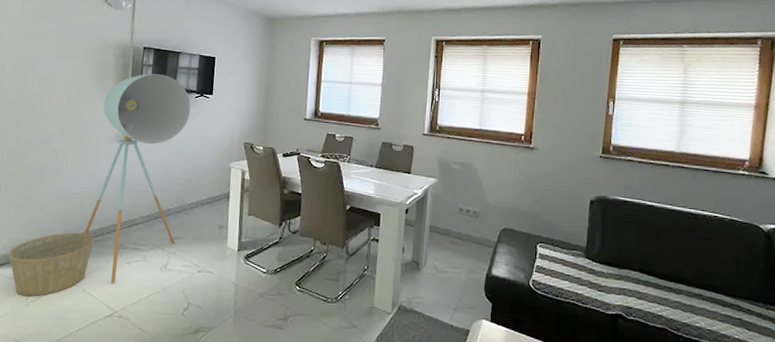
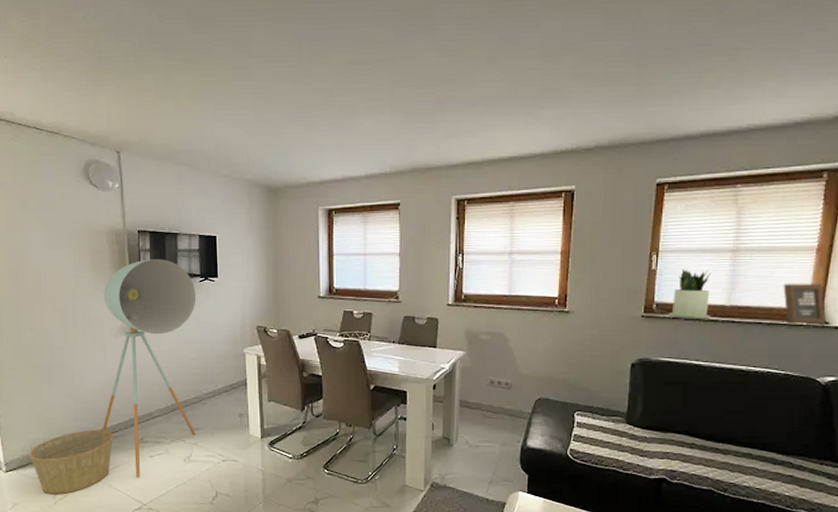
planter: none [624,116,662,164] -> present [668,268,711,320]
picture frame: none [726,135,766,175] -> present [783,283,827,325]

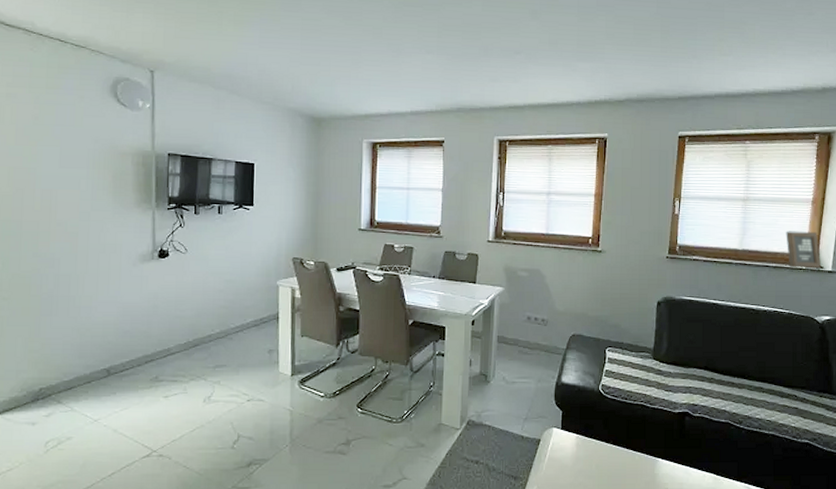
basket: present [29,429,113,495] -> none [19,367,123,442]
floor lamp: present [98,259,196,478] -> none [104,184,229,421]
planter: present [668,268,711,320] -> none [690,214,726,262]

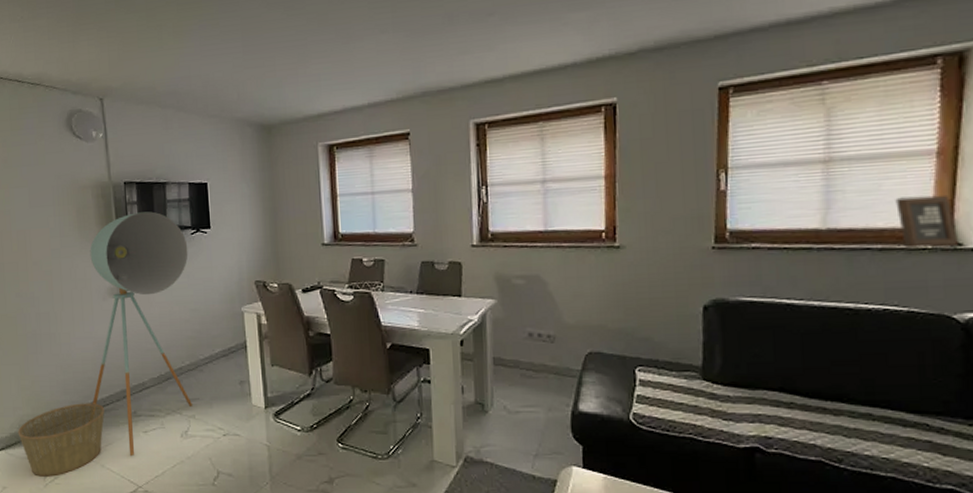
basket: none [19,367,123,442] -> present [18,403,105,477]
floor lamp: none [104,184,229,421] -> present [89,211,193,457]

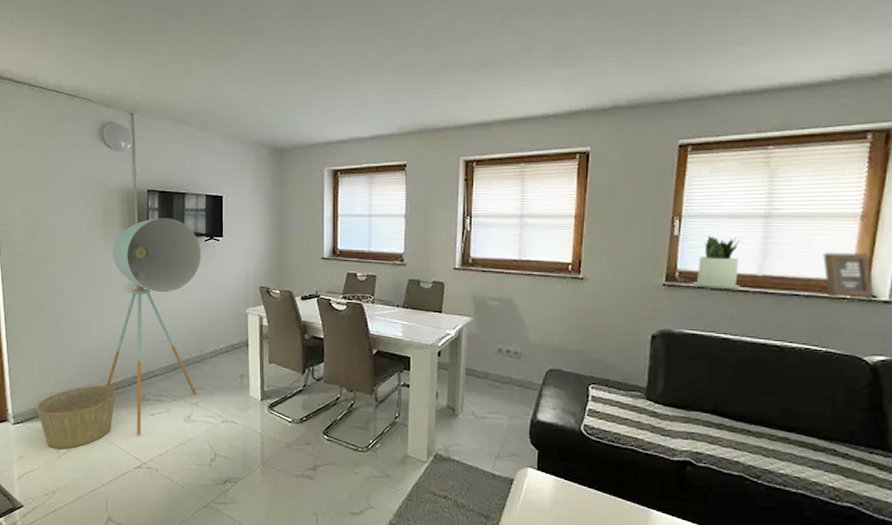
planter: none [746,186,802,249] -> present [693,235,741,290]

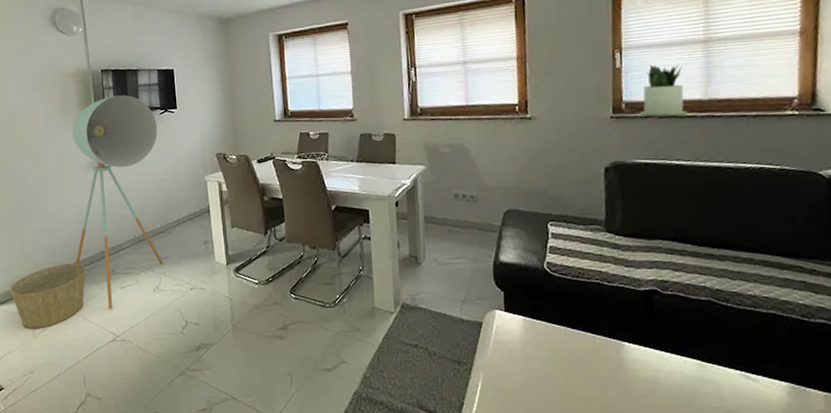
picture frame: present [823,252,874,298] -> none [766,68,822,115]

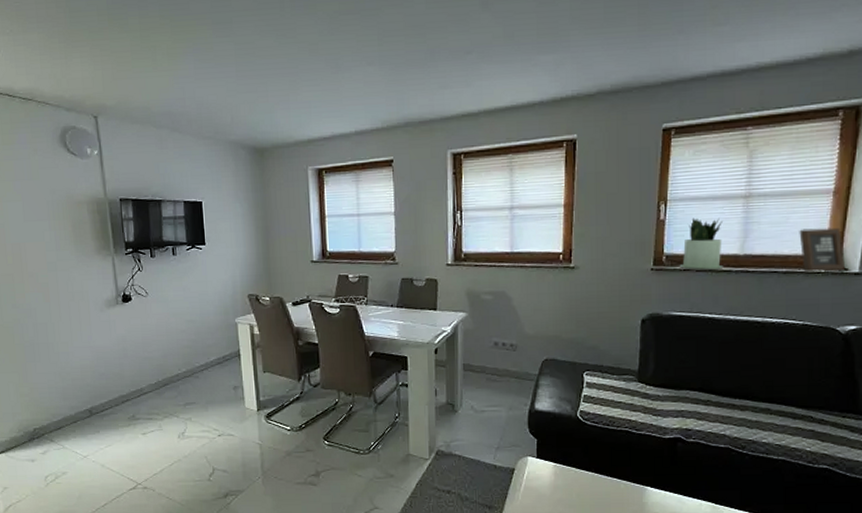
basket: present [10,263,86,329] -> none [17,408,104,477]
floor lamp: present [72,95,164,310] -> none [86,228,190,457]
picture frame: none [766,68,822,115] -> present [799,227,846,272]

